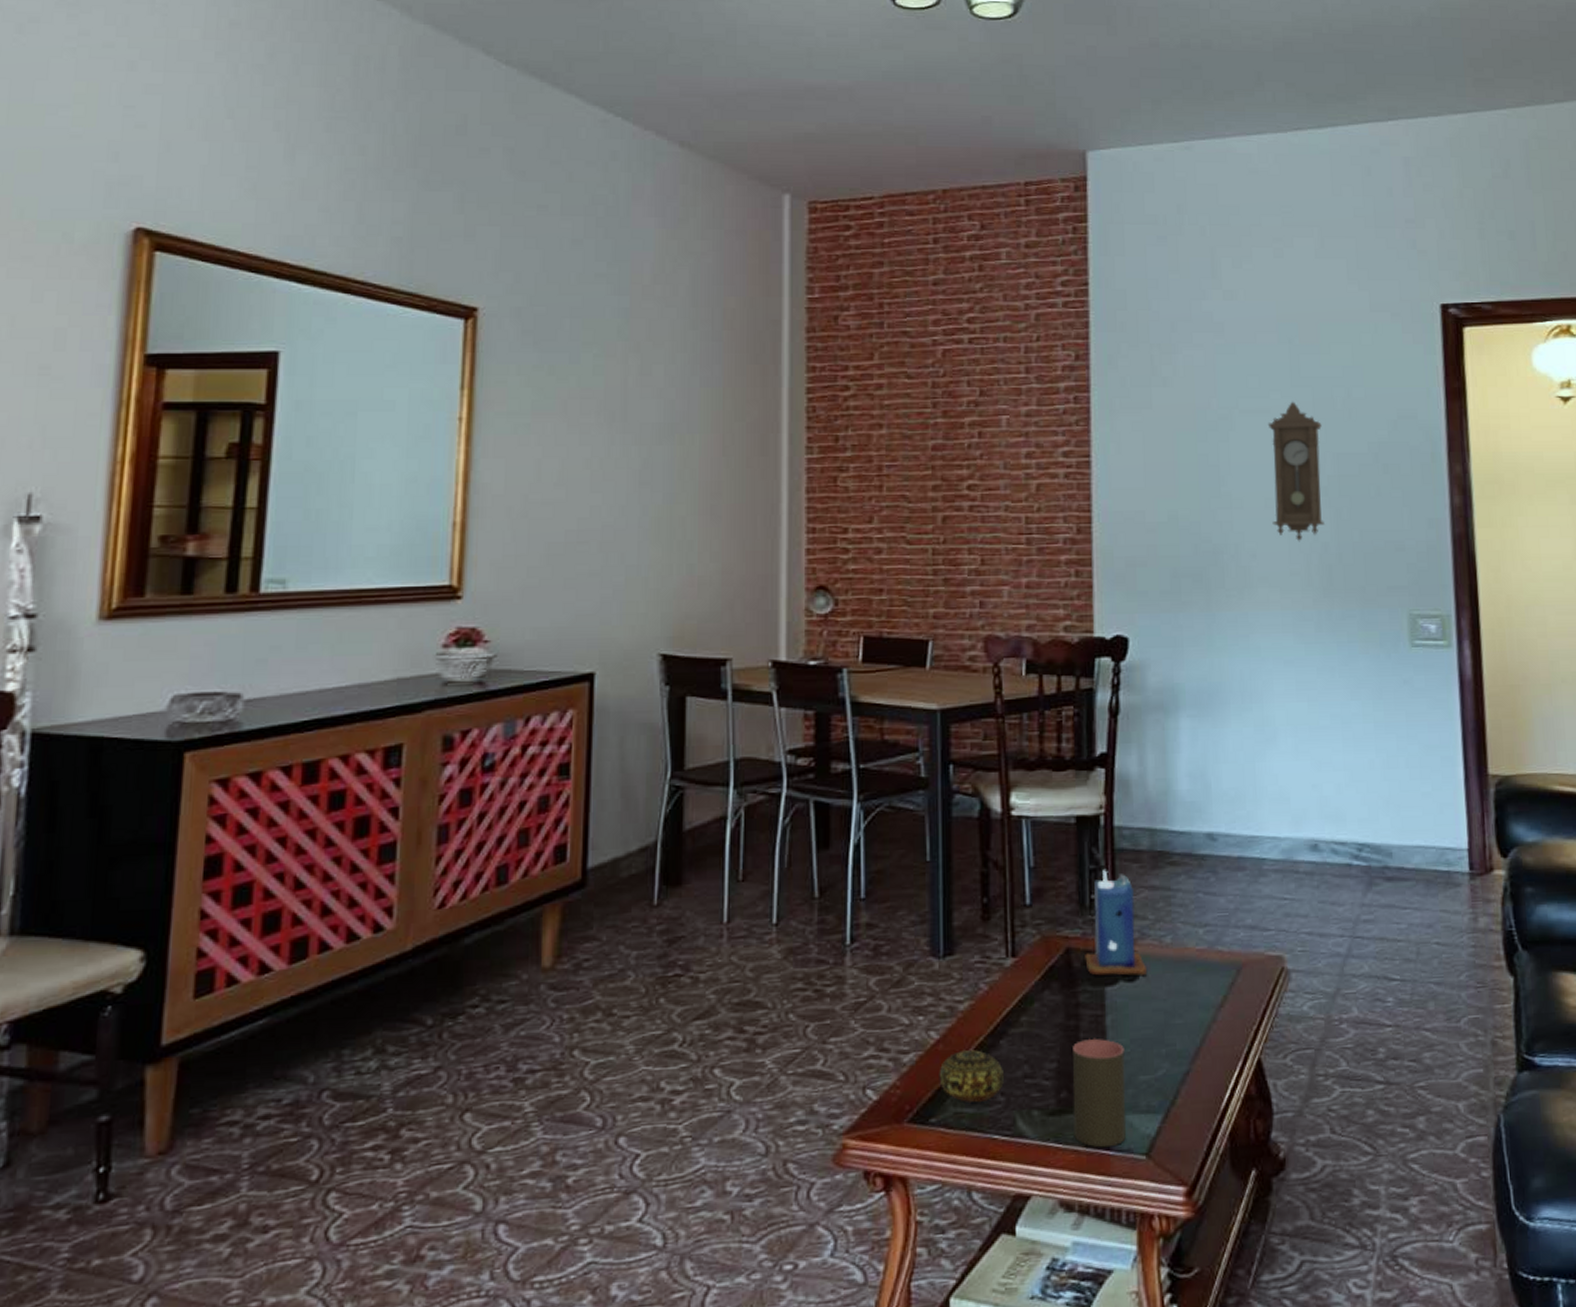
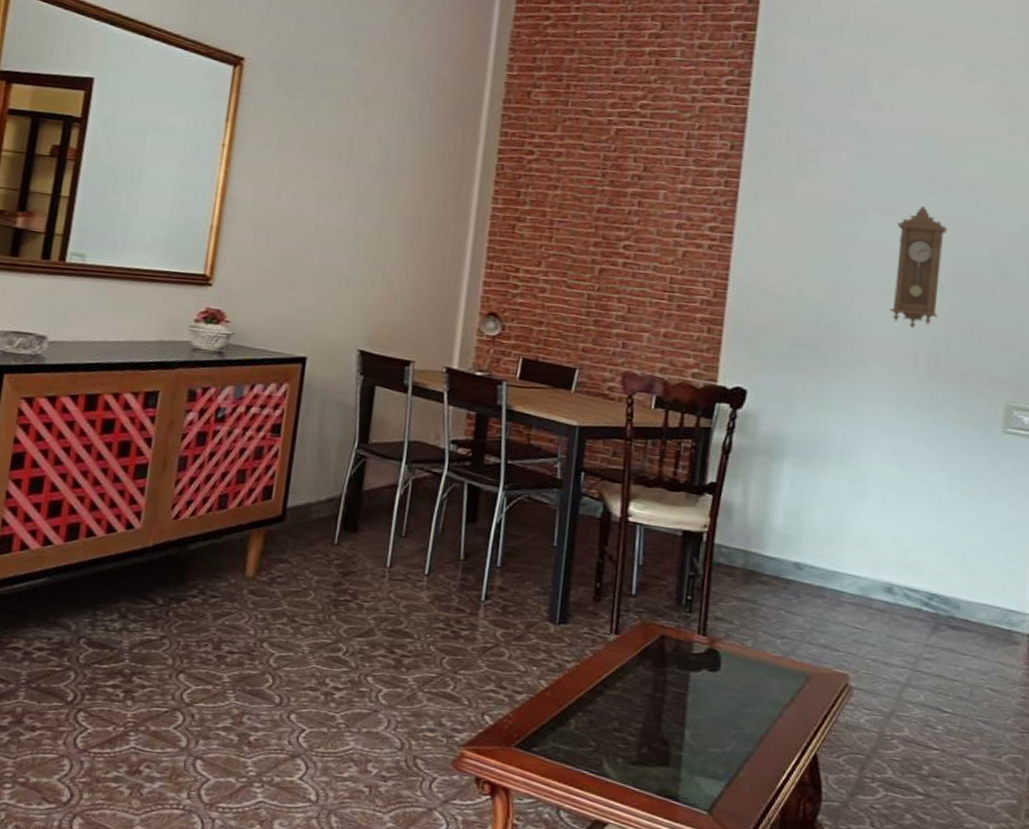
decorative ball: present [939,1050,1004,1102] -> none [543,700,597,743]
cup: present [1072,1038,1126,1148] -> none [649,710,700,799]
candle: present [1085,868,1146,976] -> none [676,576,727,668]

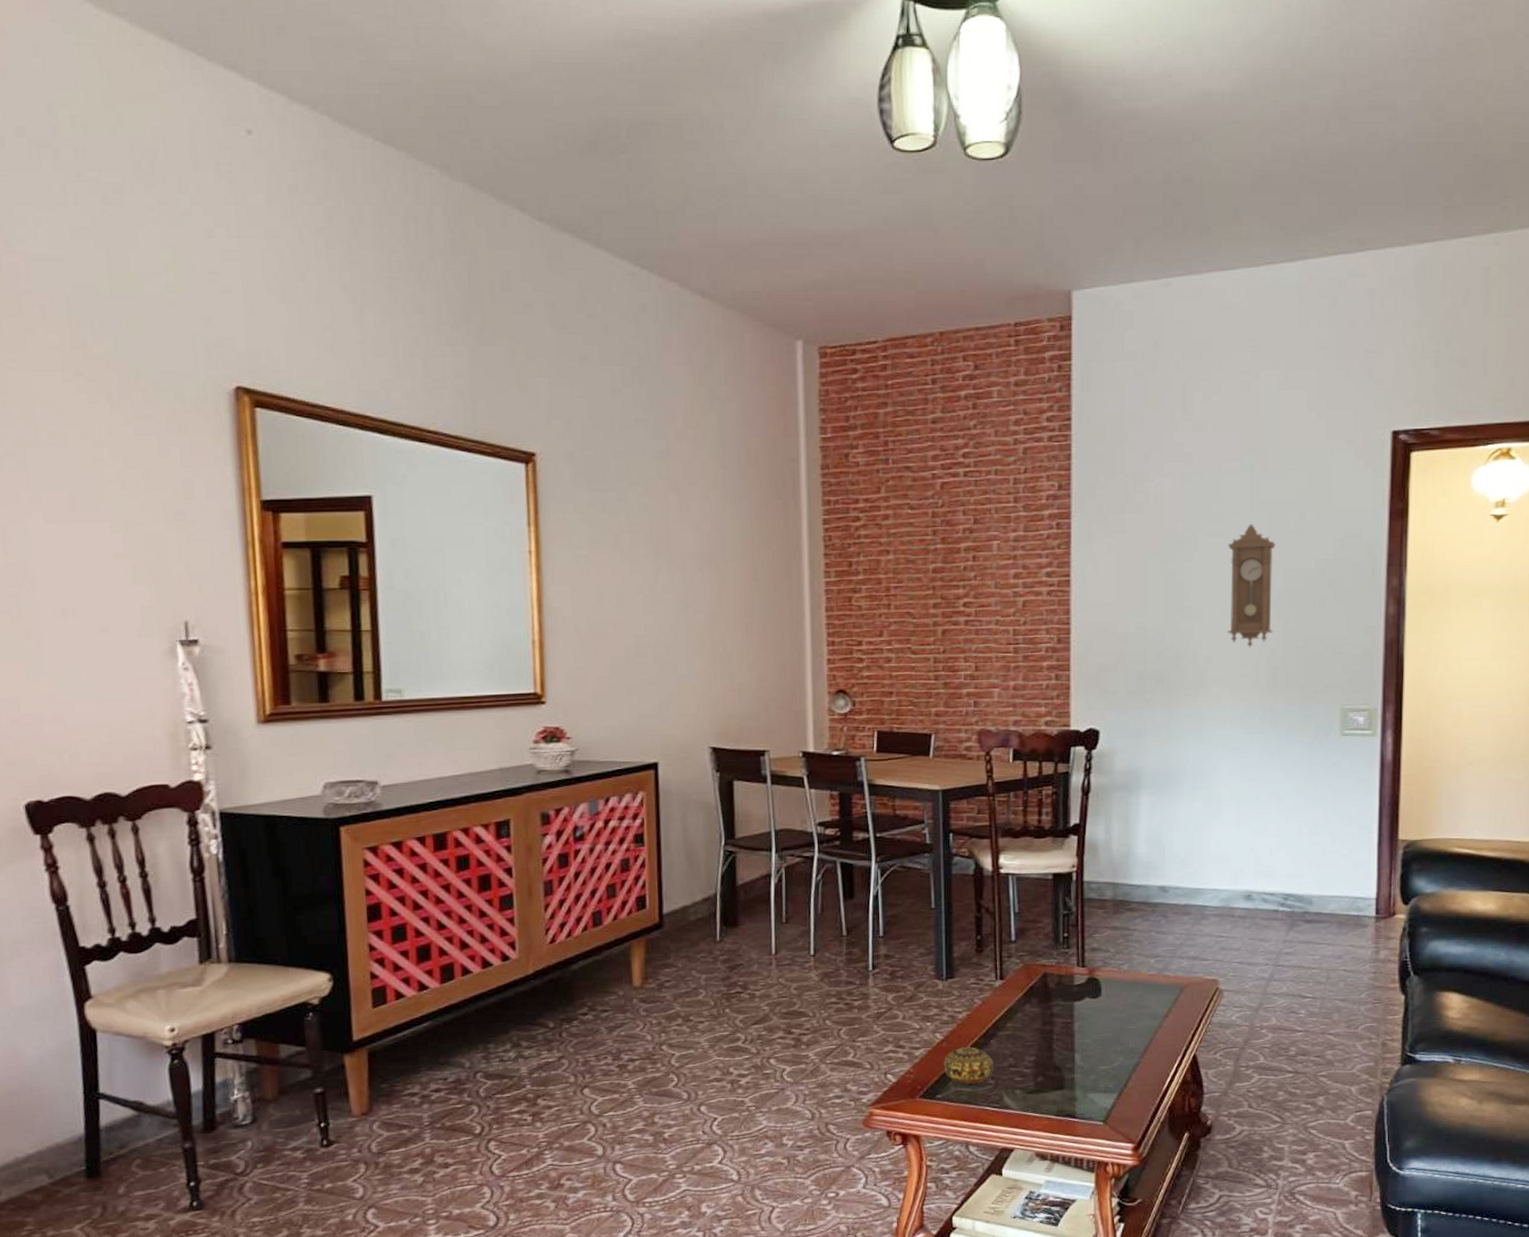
decorative ball: none [543,700,597,743] -> present [943,1047,993,1084]

